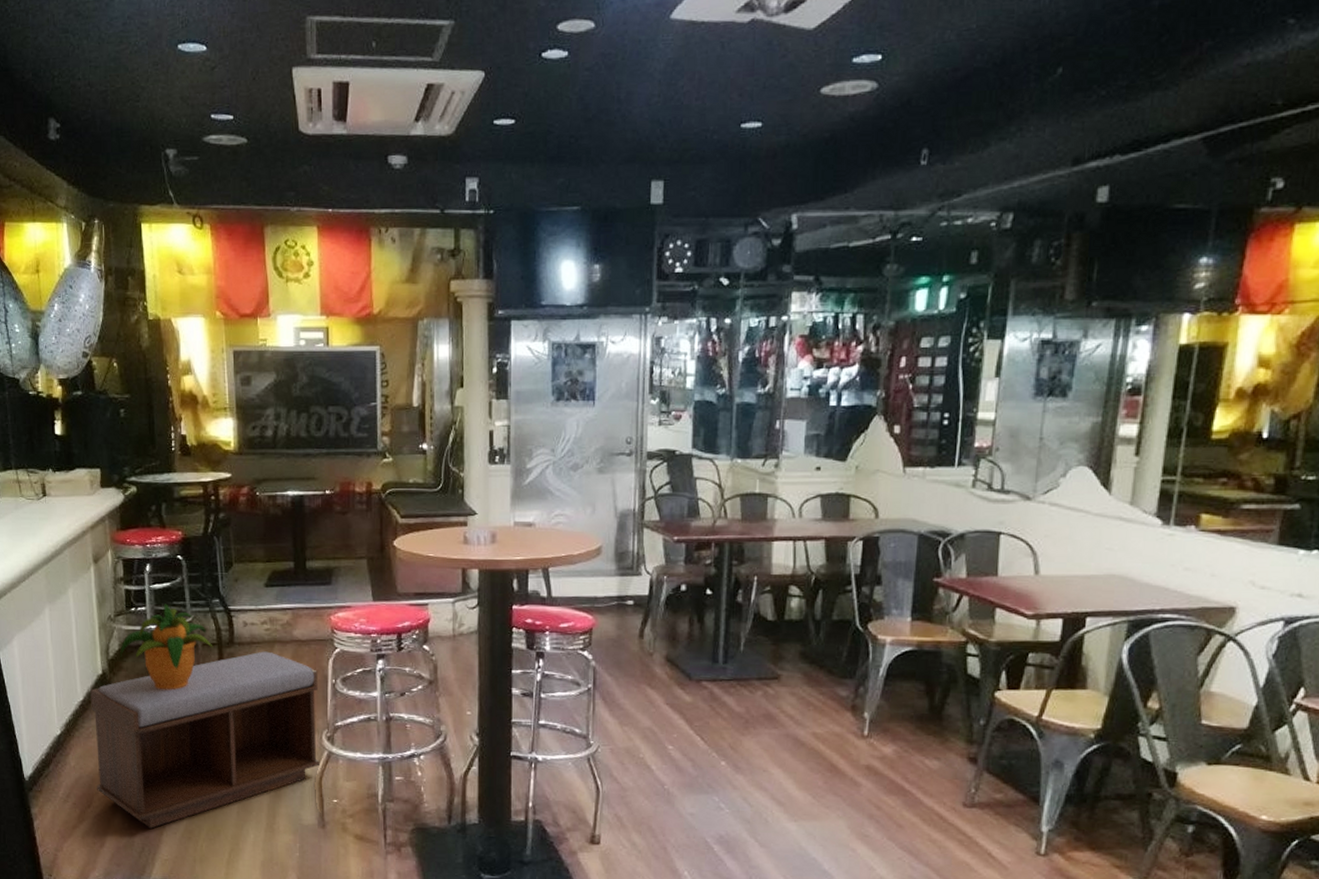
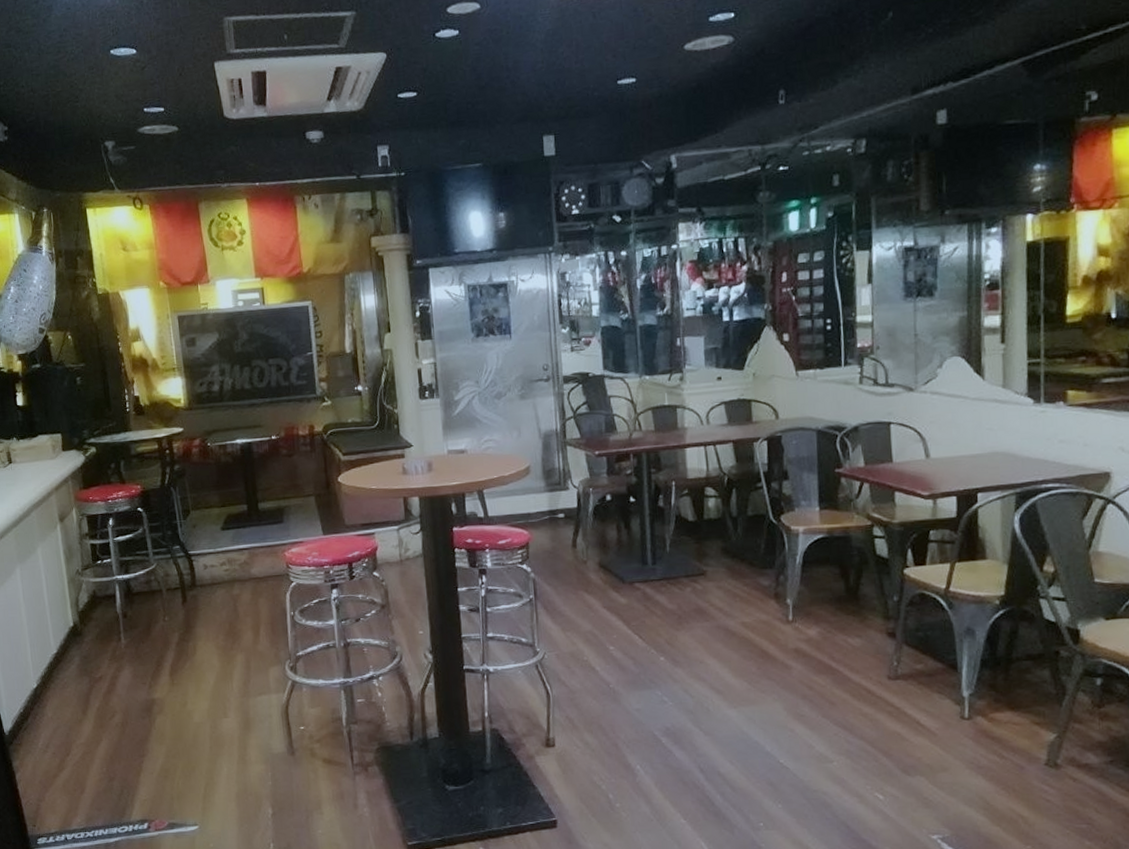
bench: present [90,651,319,829] -> none [63,590,285,771]
potted plant: present [120,604,213,690] -> none [89,554,177,636]

